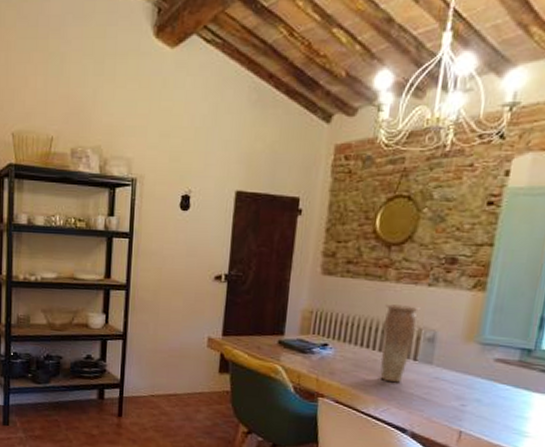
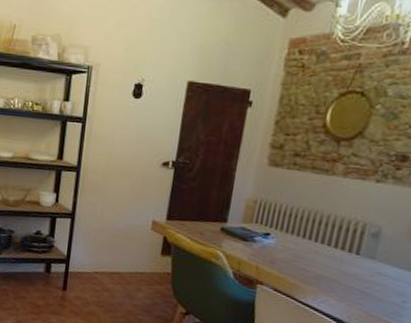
vase: present [380,304,420,383] -> none [320,198,366,276]

